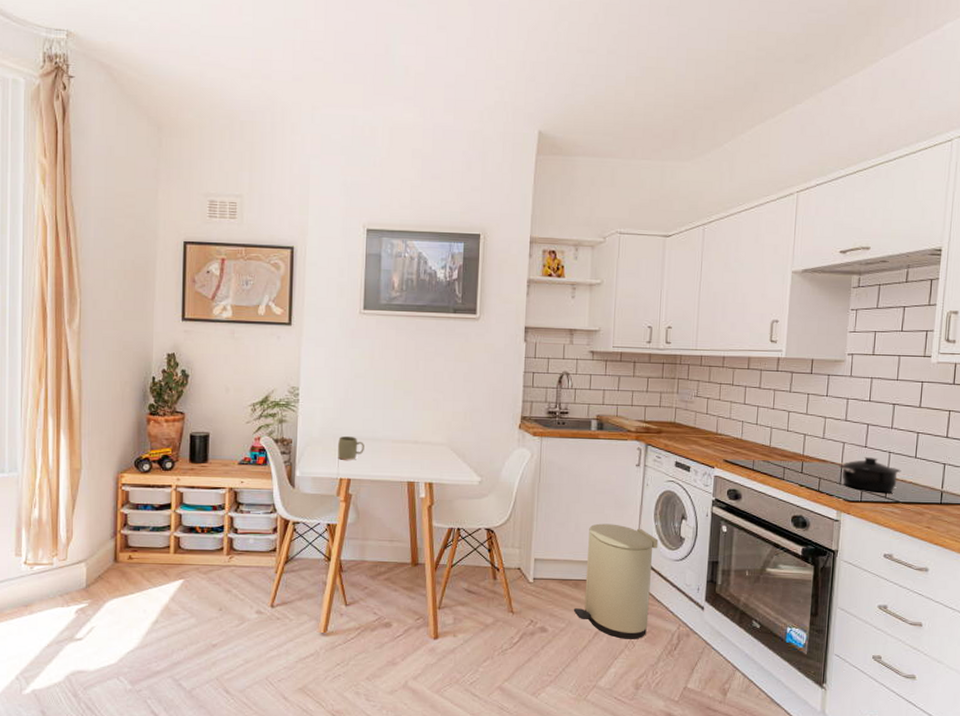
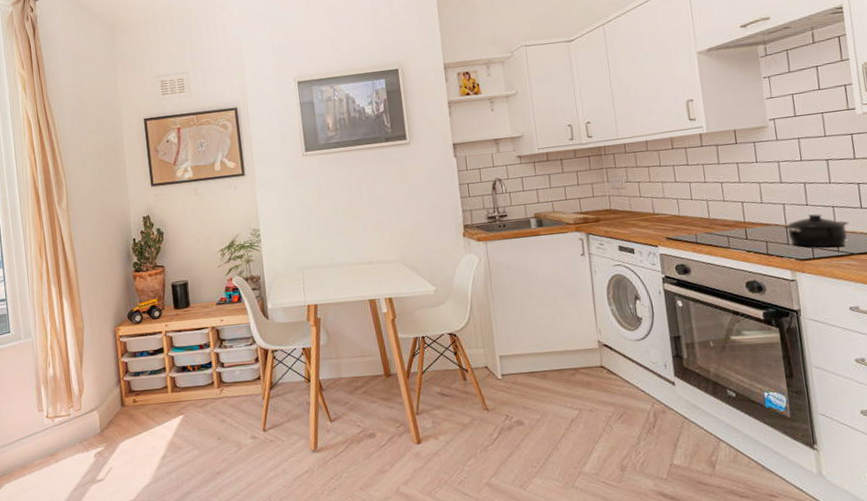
mug: present [337,436,364,460] -> none [300,266,325,288]
pedal bin: present [573,523,659,639] -> none [545,313,622,423]

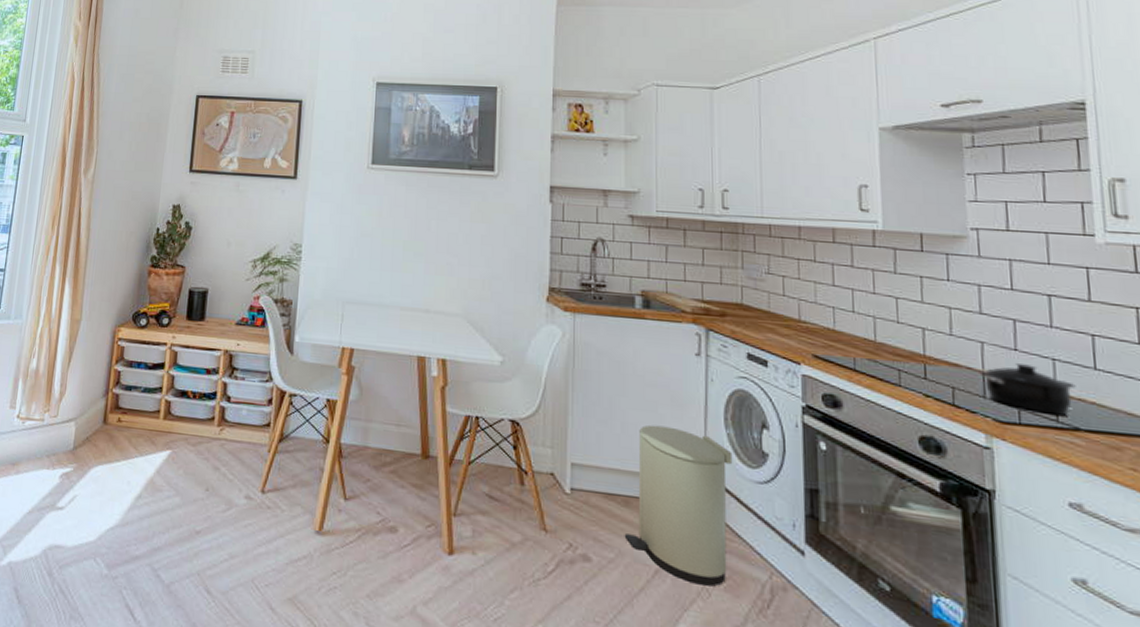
pedal bin: none [545,313,622,423] -> present [624,425,733,587]

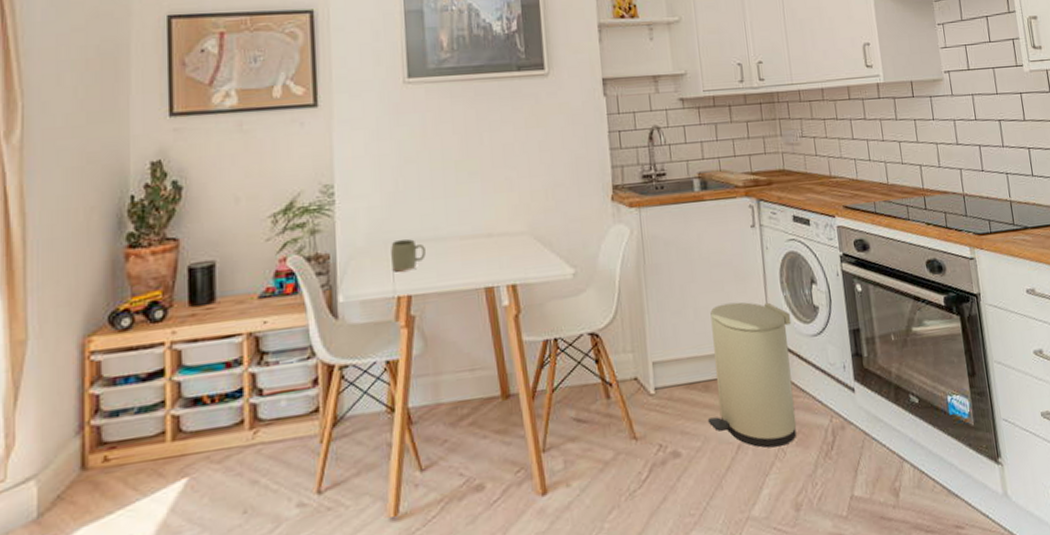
mug: none [340,300,370,328] -> present [390,239,426,272]
saucepan: present [980,362,1076,416] -> none [962,181,1023,221]

